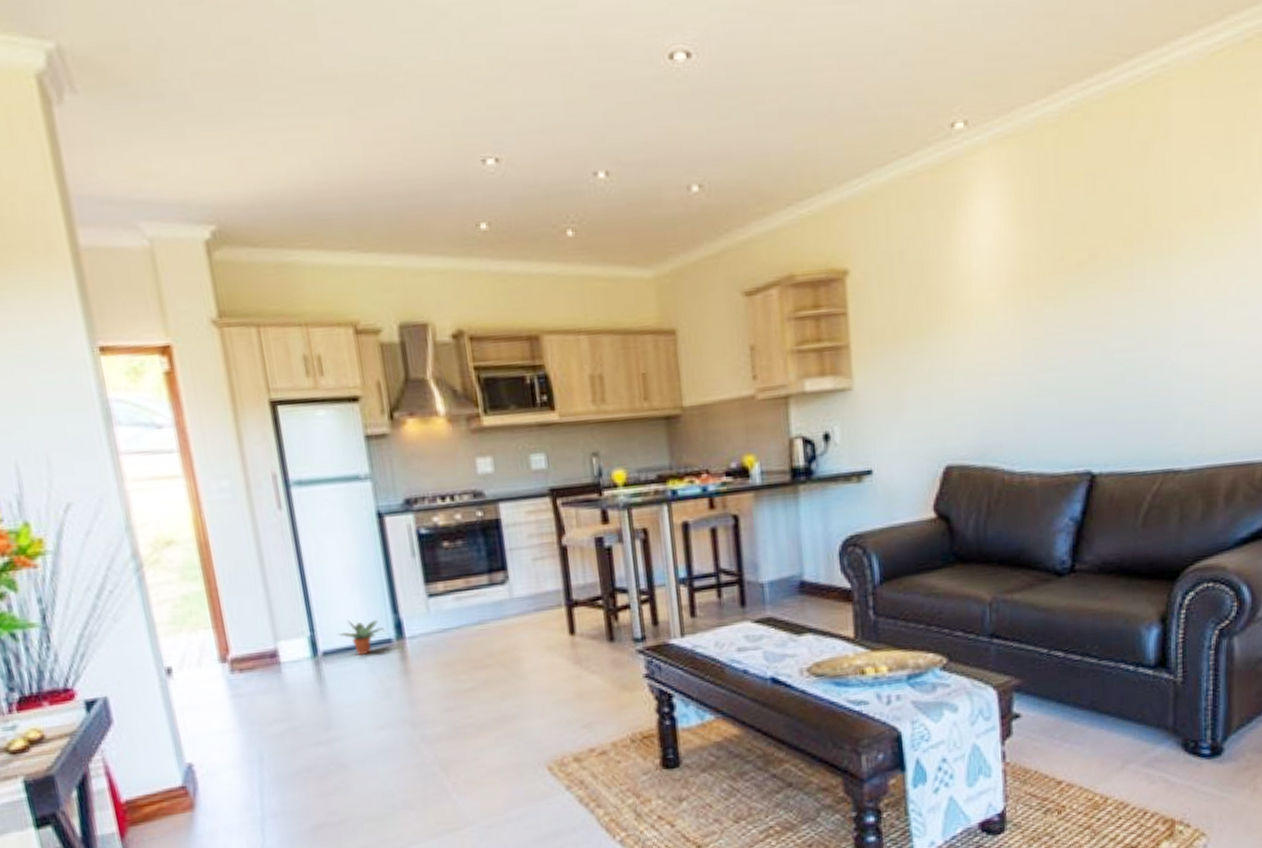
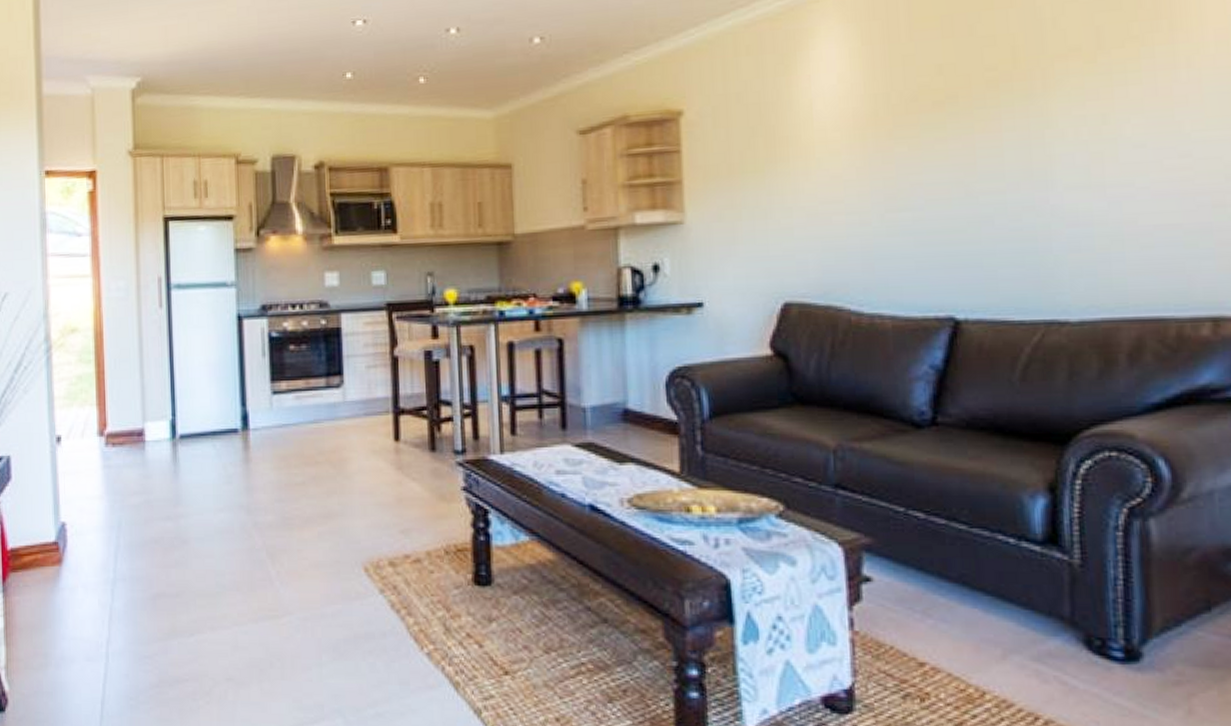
potted plant: present [338,619,385,655] -> none [194,409,233,441]

